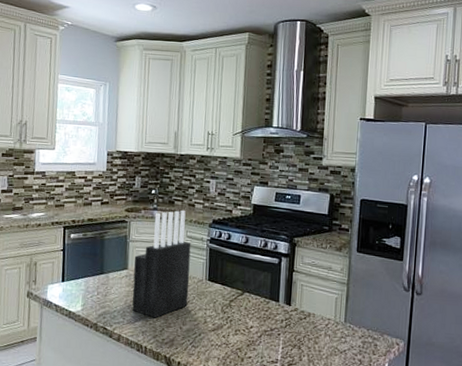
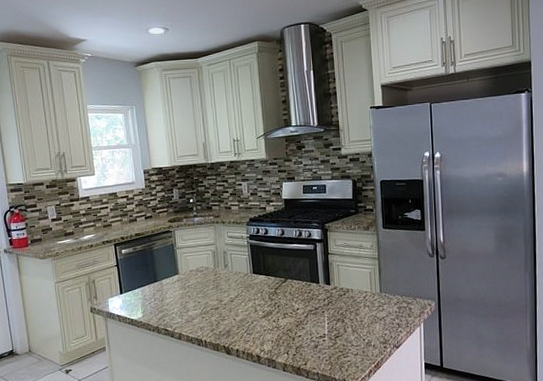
knife block: present [132,210,191,318] -> none [183,213,238,314]

